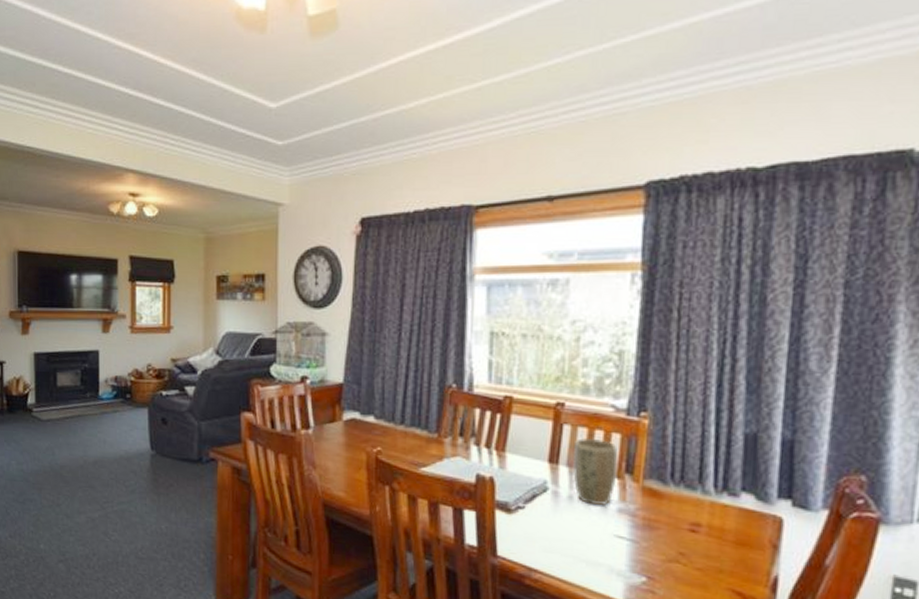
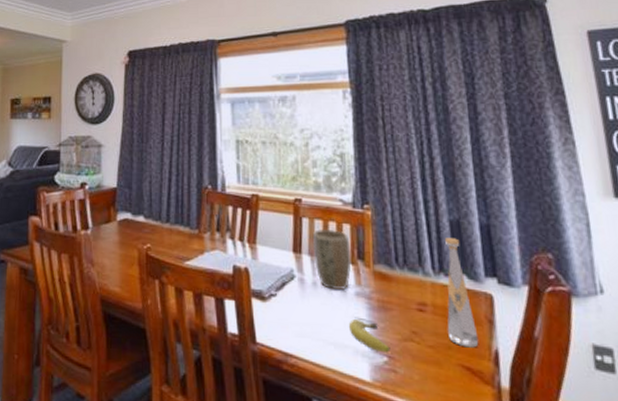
fruit: none [605,537,651,573] -> present [348,319,391,353]
bottle: none [721,453,758,573] -> present [445,238,479,348]

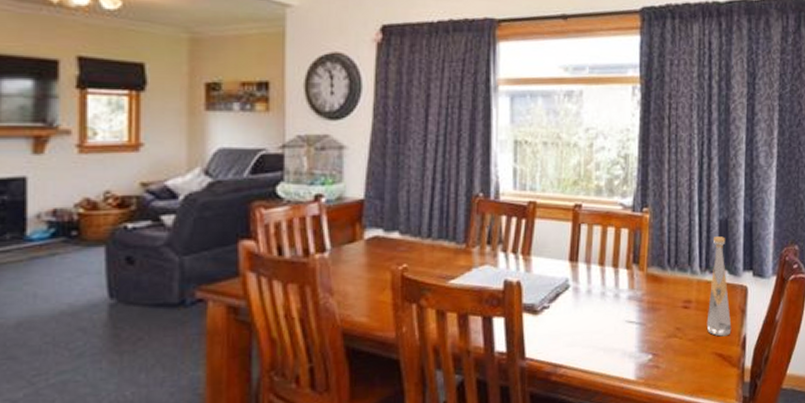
plant pot: present [313,230,351,291] -> none [590,235,627,296]
fruit: present [348,319,391,353] -> none [618,323,656,351]

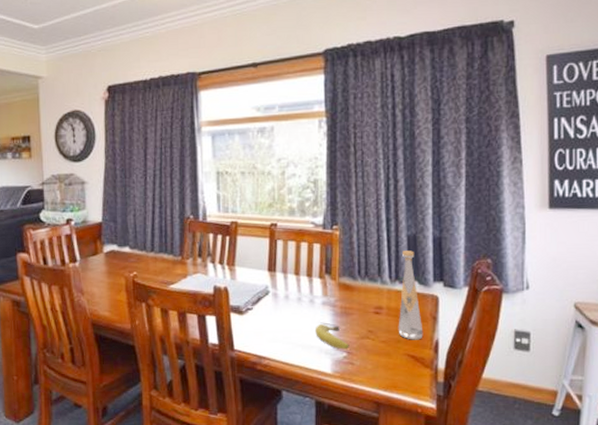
fruit: none [618,323,656,351] -> present [314,324,349,350]

